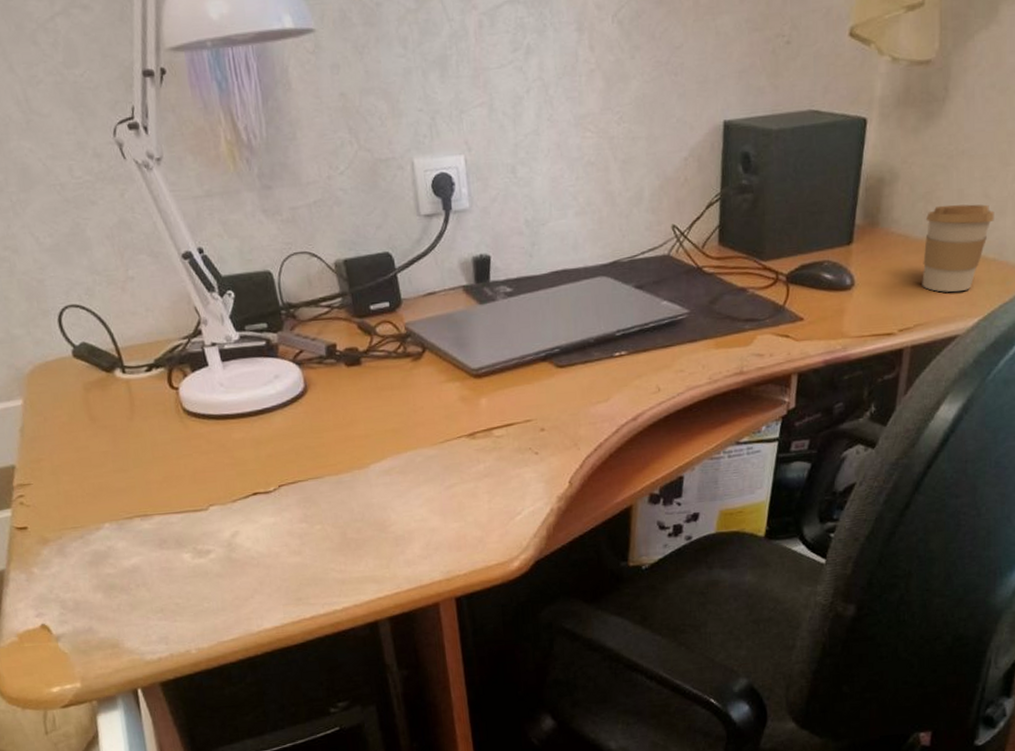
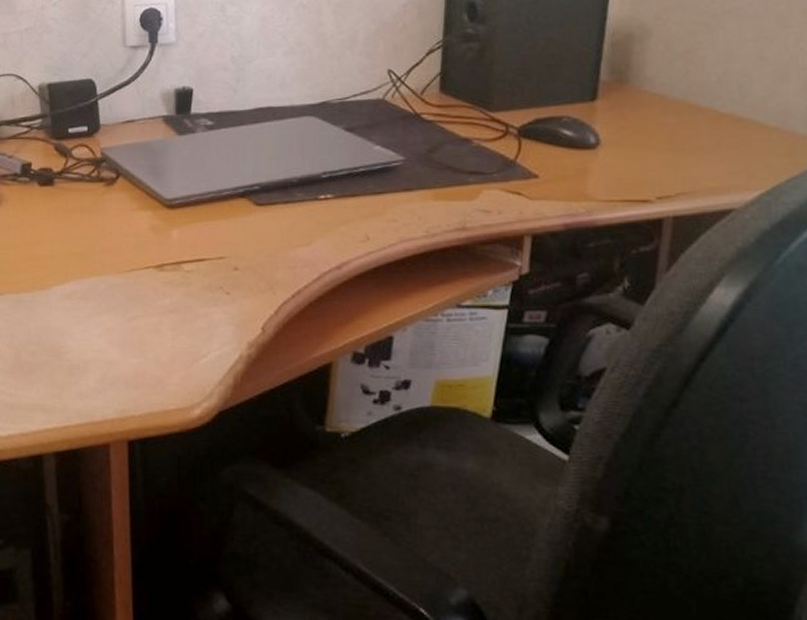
coffee cup: present [922,204,994,292] -> none [684,65,774,161]

